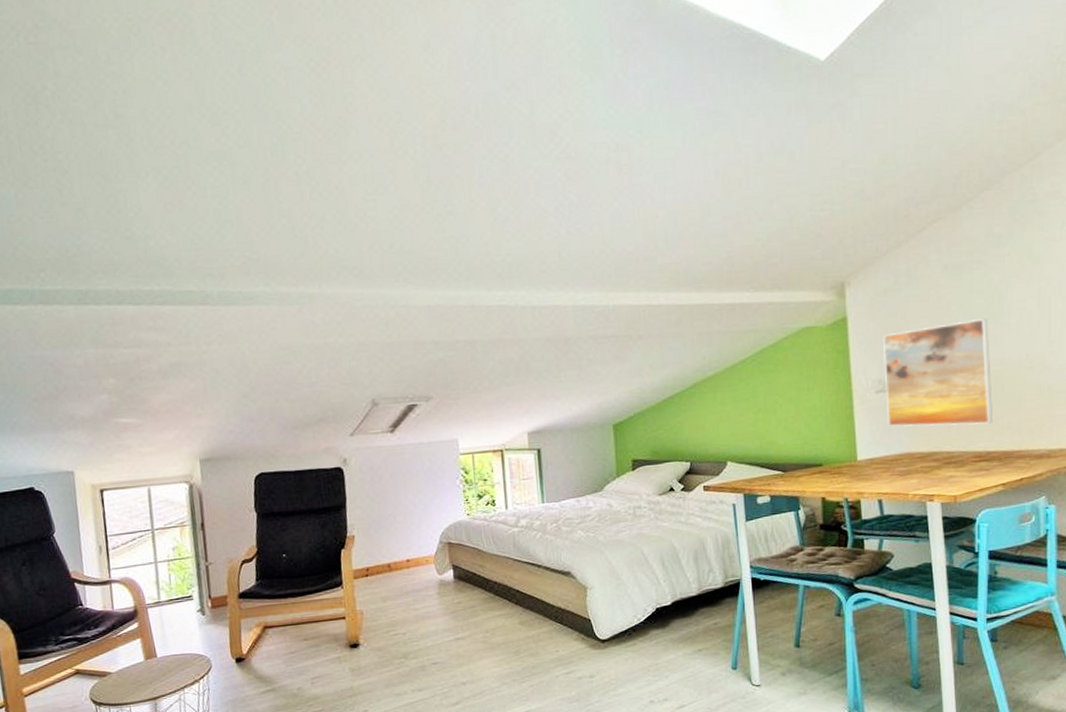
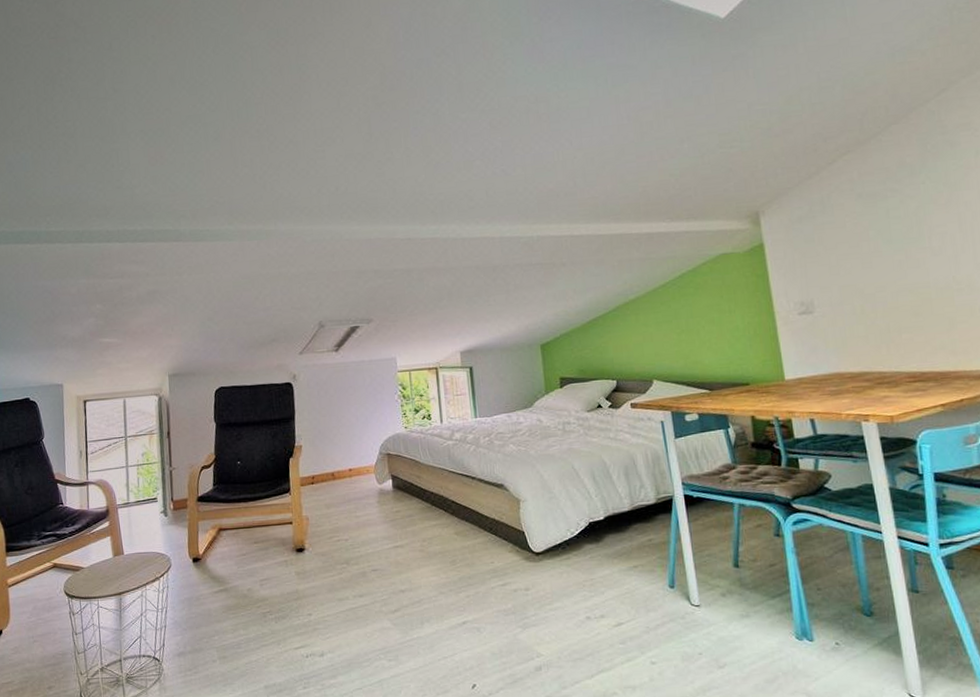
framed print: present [883,319,994,427] -> none [802,243,924,347]

